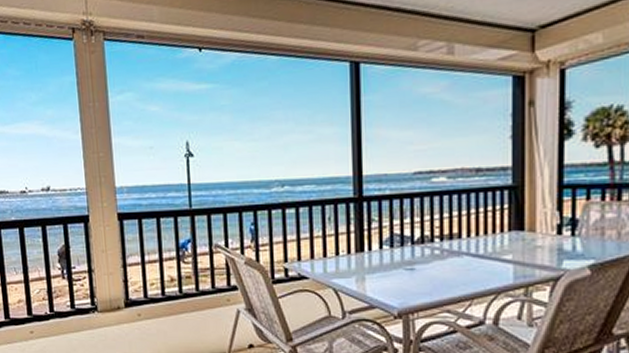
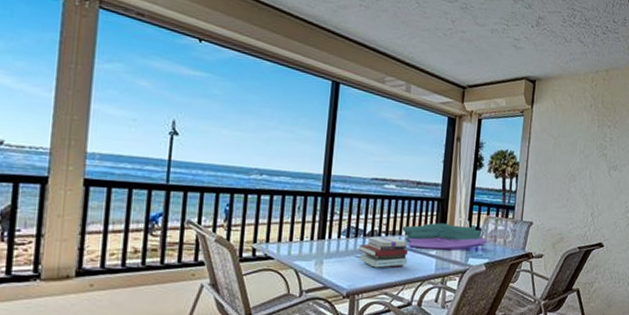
books: none [406,241,474,281] -> present [358,236,408,268]
towel: none [461,217,590,253] -> present [402,222,487,250]

